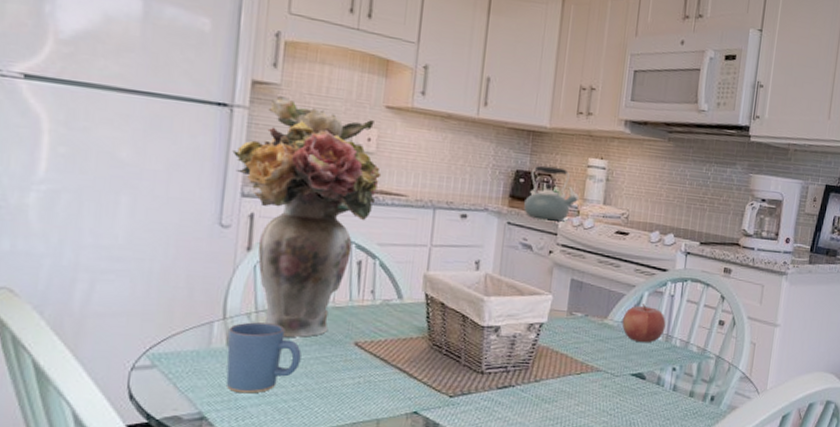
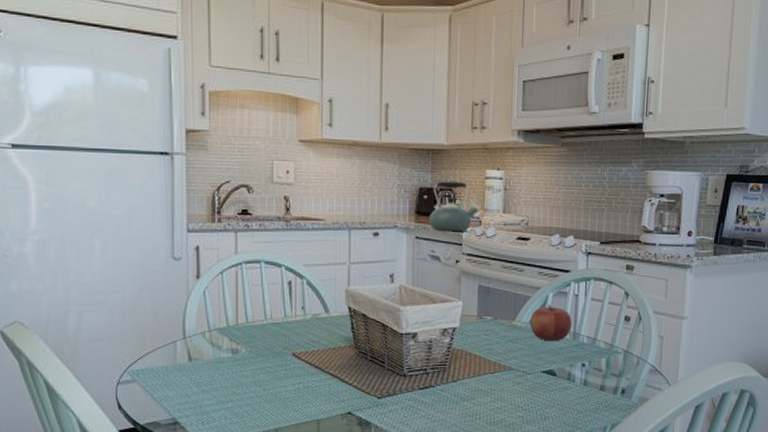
mug: present [226,322,302,394] -> none [189,340,249,401]
flower arrangement: present [232,96,382,337] -> none [176,141,301,351]

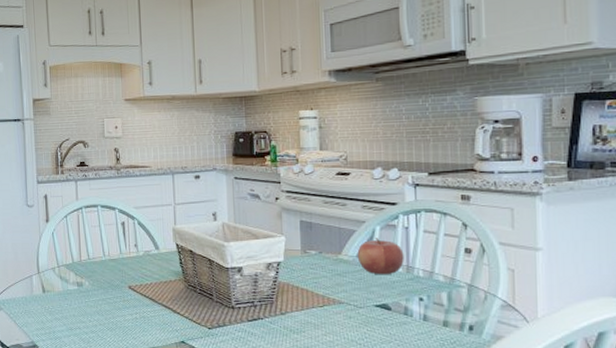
kettle: present [429,181,481,232] -> none [247,123,297,172]

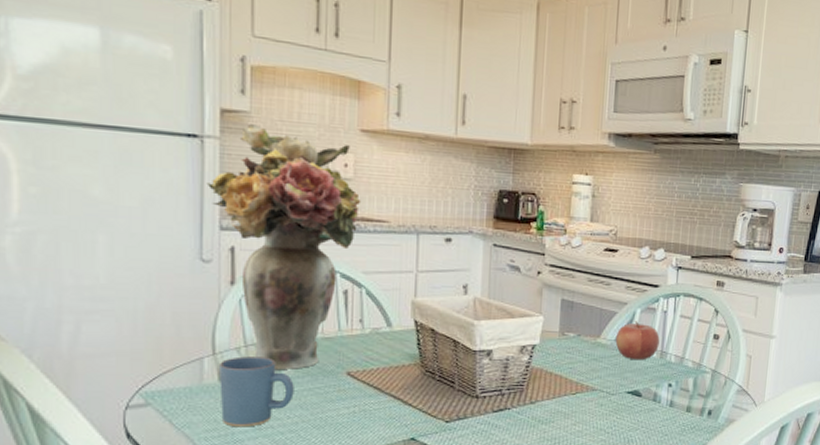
flower arrangement: none [27,107,129,284] -> present [207,124,361,369]
mug: none [43,274,93,328] -> present [219,356,294,427]

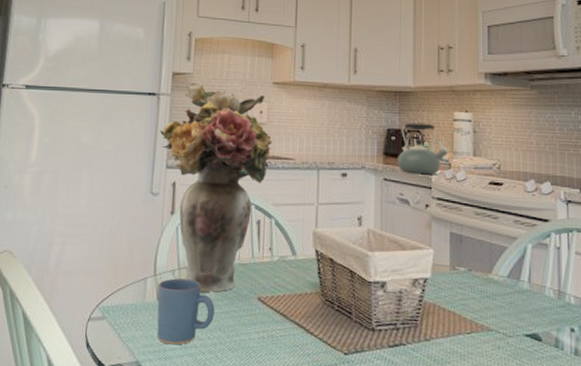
kettle: none [509,184,566,241] -> present [398,122,450,175]
fruit: present [615,321,660,360] -> none [508,257,556,300]

